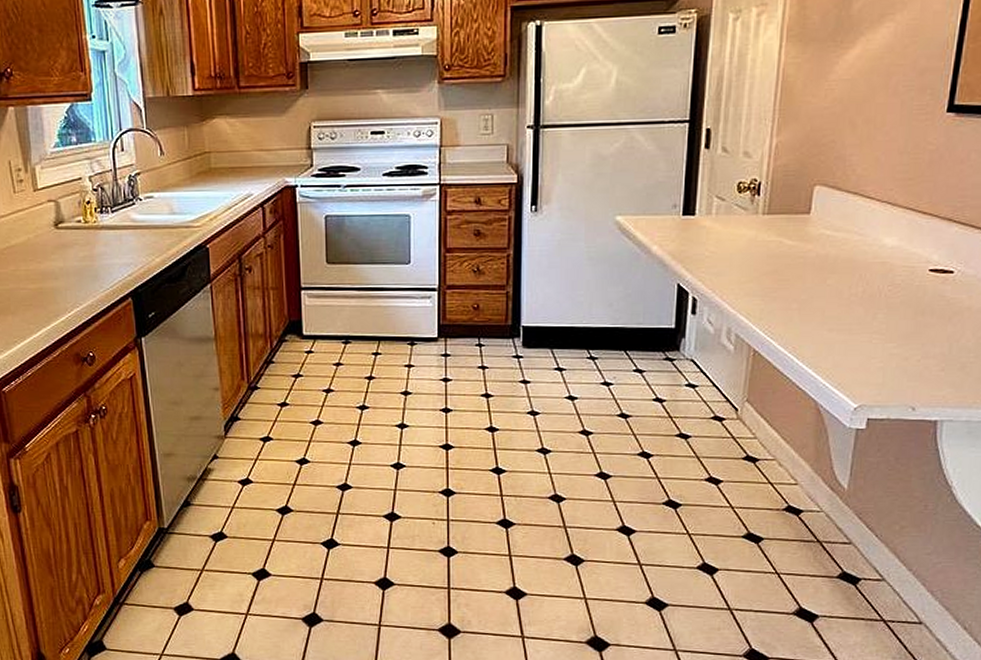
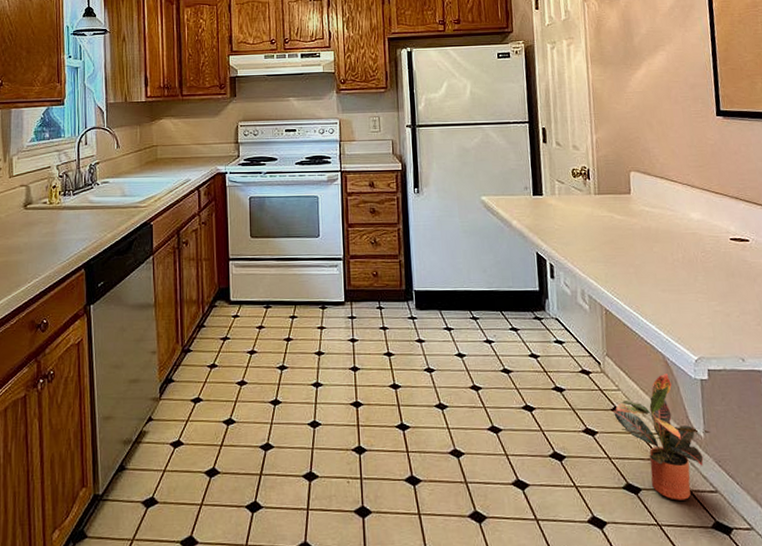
potted plant: none [744,421,856,550] -> present [612,372,710,500]

